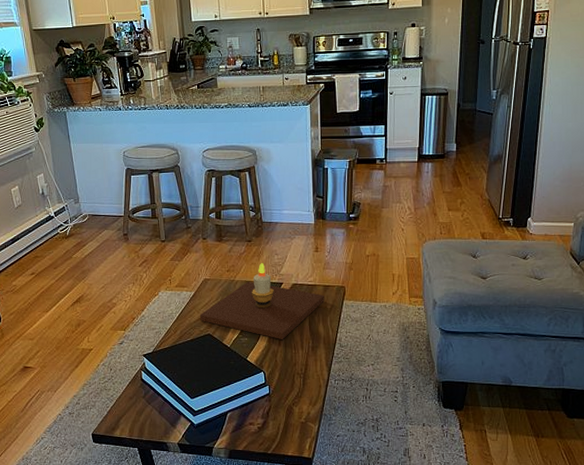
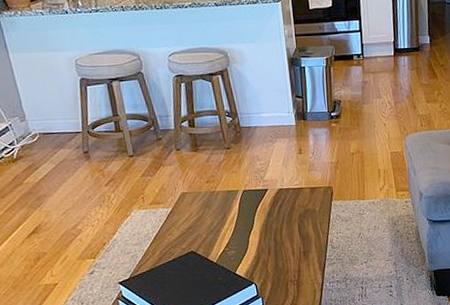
candle: present [200,263,324,339] -> none [180,170,312,248]

